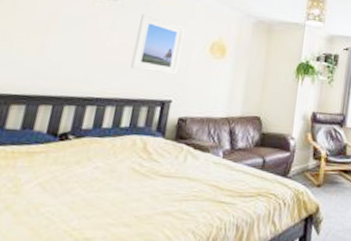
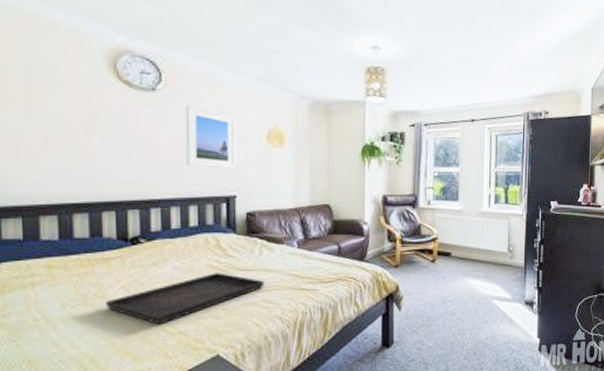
serving tray: none [16,177,184,229] -> present [104,273,265,325]

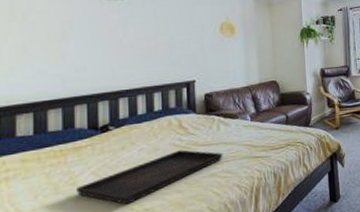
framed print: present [185,105,237,169] -> none [149,8,195,59]

